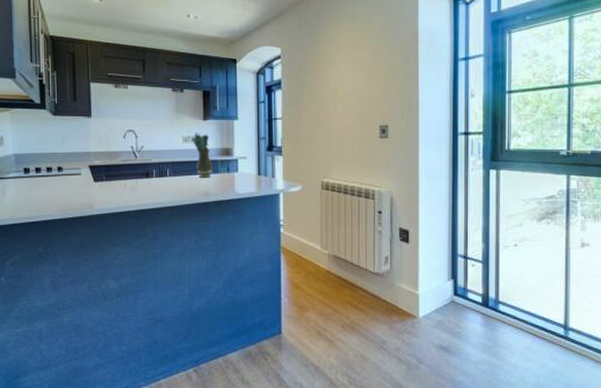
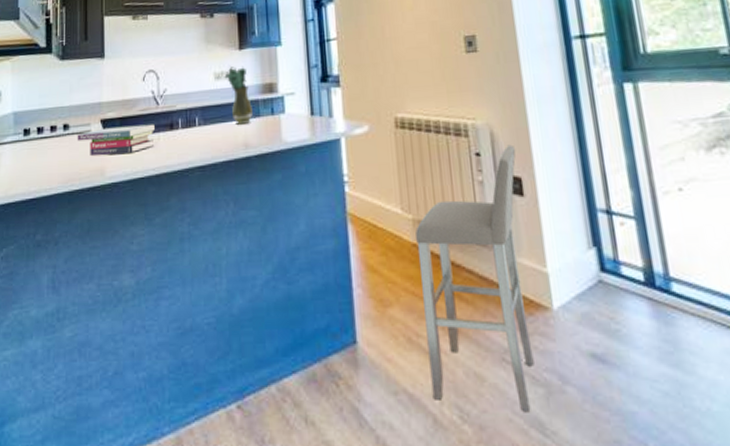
books: none [69,172,134,194] -> present [77,124,155,157]
bar stool: none [330,207,408,380] -> present [415,144,534,413]

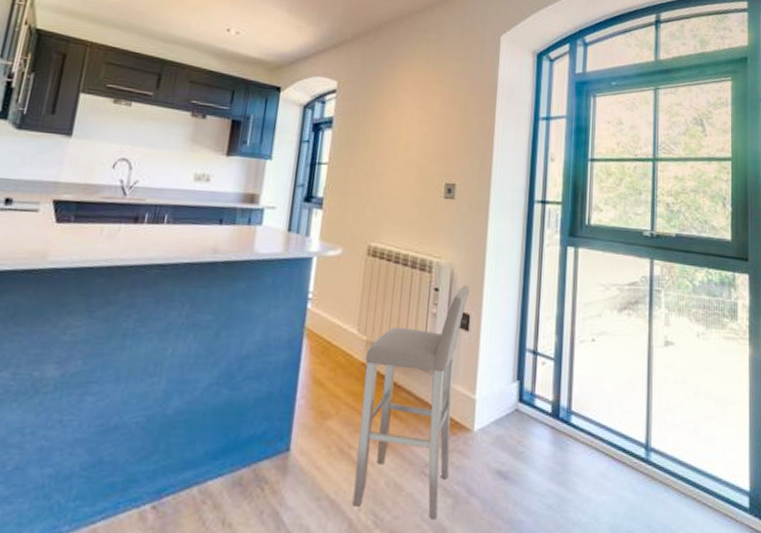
books: present [77,124,155,157] -> none [19,209,117,241]
vase: present [225,65,253,125] -> none [206,169,230,230]

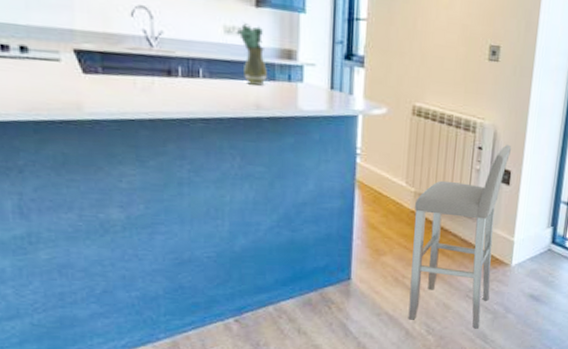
vase: none [206,169,230,230] -> present [237,21,267,86]

